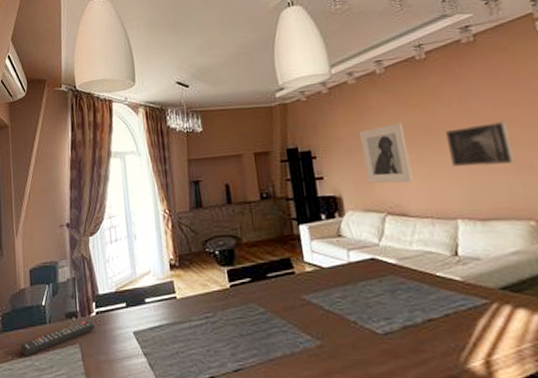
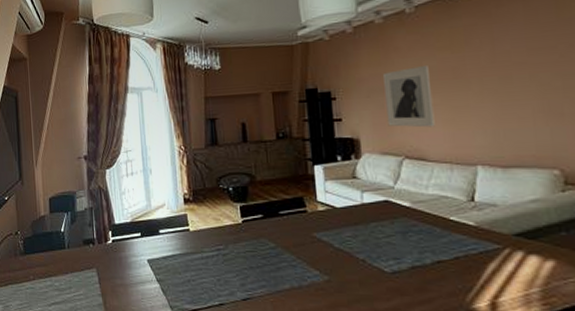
remote control: present [20,321,95,356] -> none [41,248,111,277]
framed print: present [444,121,516,167] -> none [473,67,546,113]

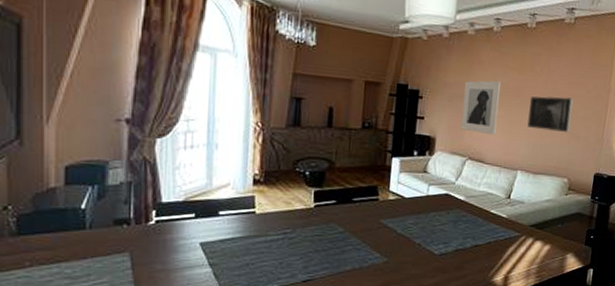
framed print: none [473,67,546,113] -> present [527,96,574,133]

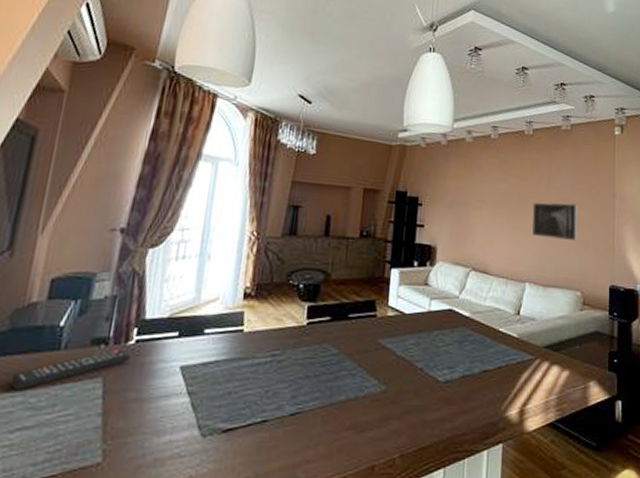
remote control: none [44,229,152,263] -> present [10,350,130,390]
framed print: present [460,80,501,135] -> none [462,186,502,244]

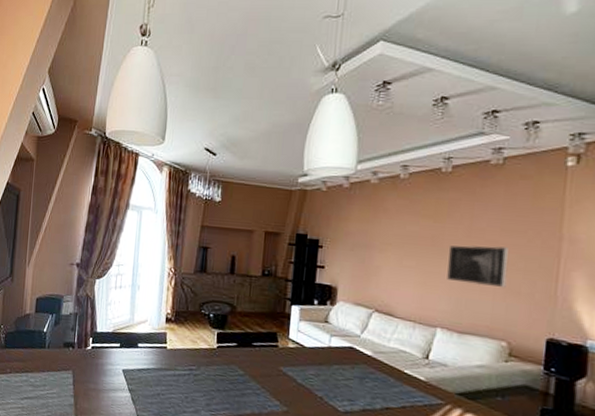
remote control: present [10,350,130,390] -> none [19,352,89,372]

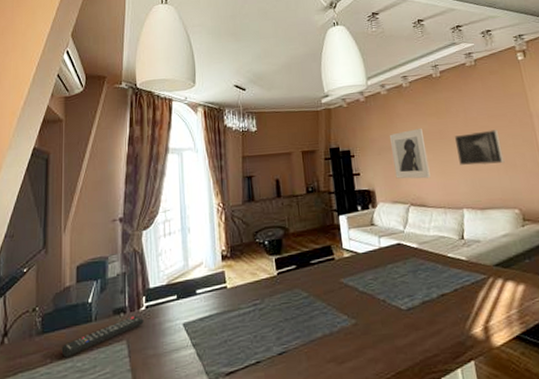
remote control: none [19,352,89,372] -> present [61,316,144,358]
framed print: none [365,229,411,287] -> present [389,127,431,179]

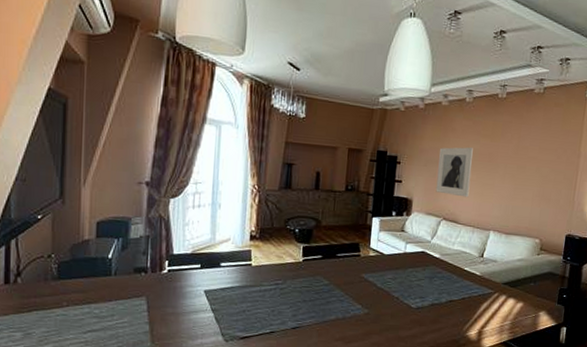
remote control: present [61,316,144,358] -> none [78,277,165,304]
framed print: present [454,129,505,166] -> none [499,161,544,196]

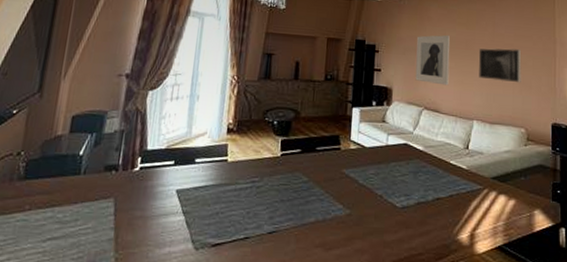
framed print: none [499,161,544,196] -> present [478,48,522,83]

